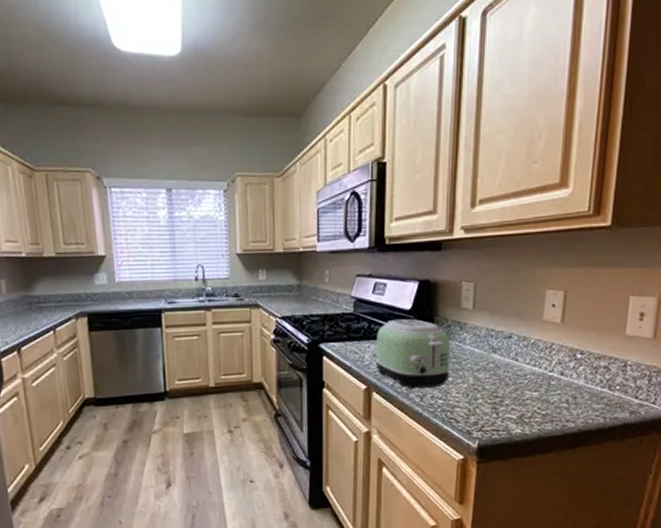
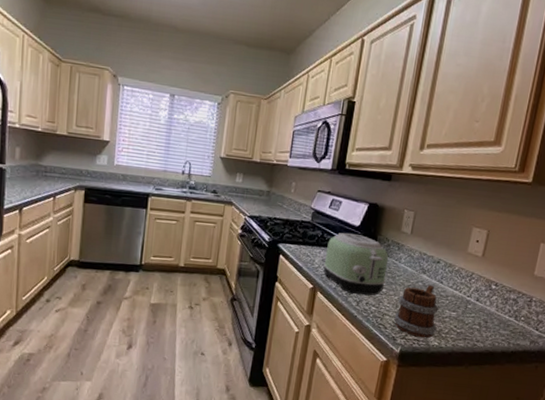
mug: none [466,365,519,427] -> present [394,285,439,339]

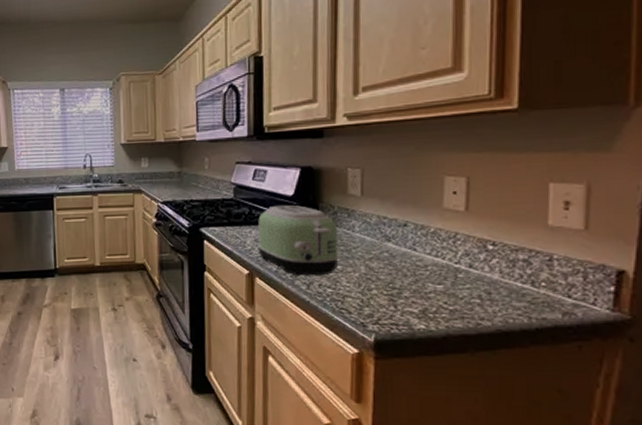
mug: present [394,285,439,339] -> none [359,254,421,321]

